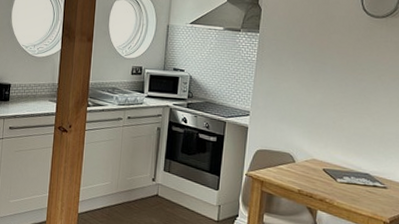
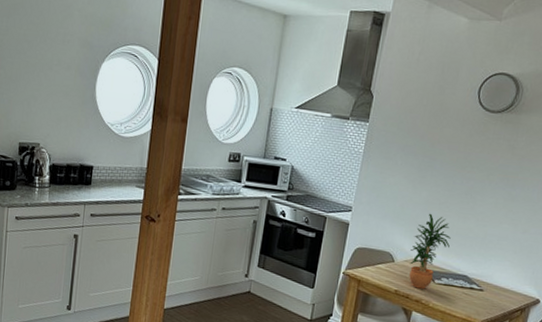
potted plant: none [310,114,349,188] -> present [409,213,451,289]

